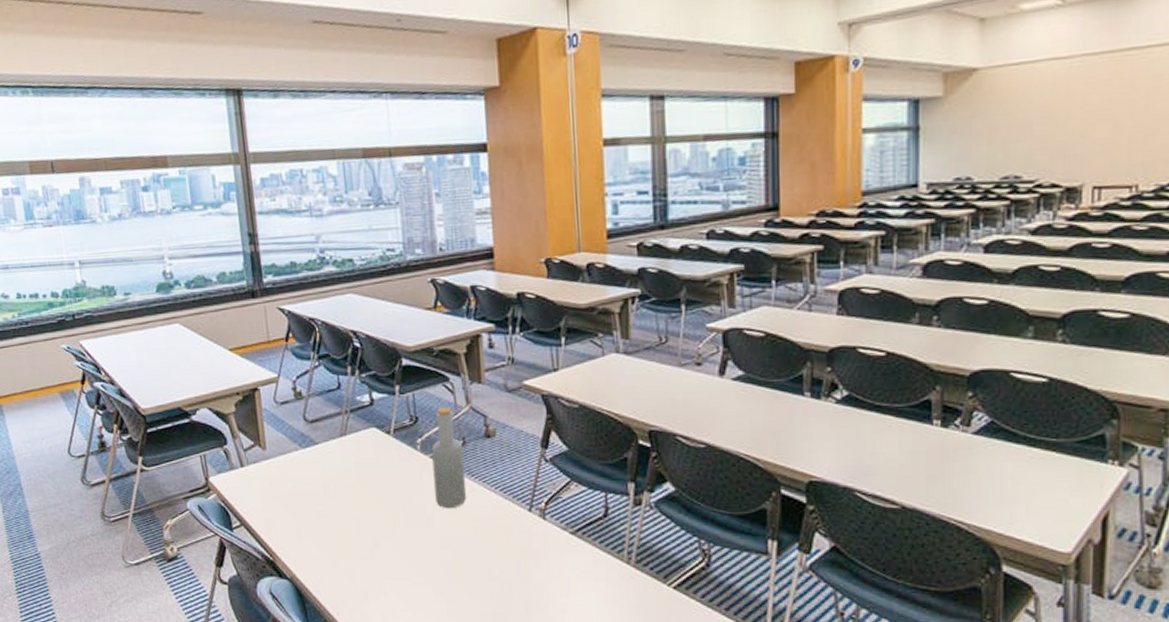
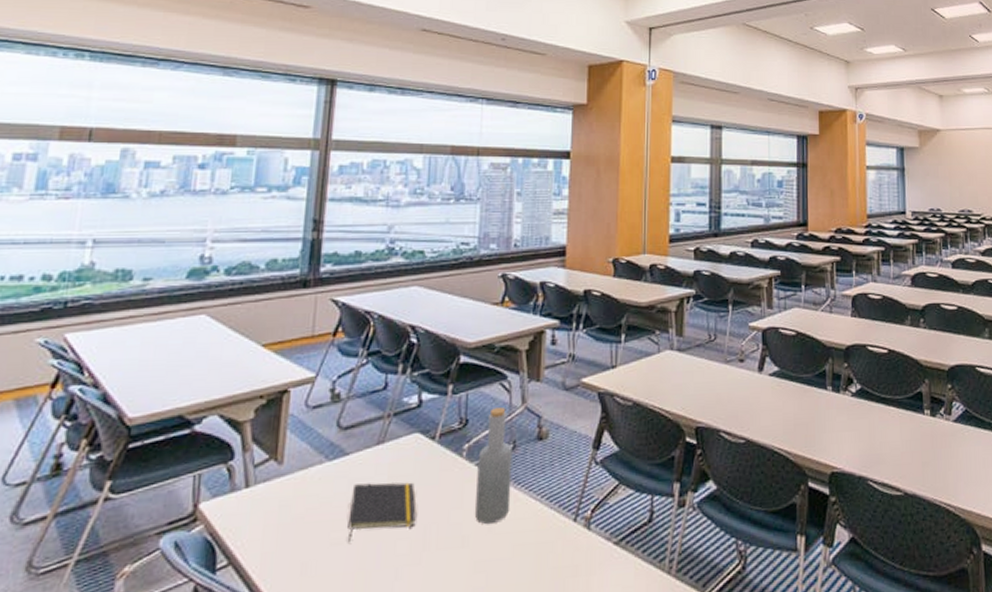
notepad: none [326,468,384,516] -> present [348,482,416,543]

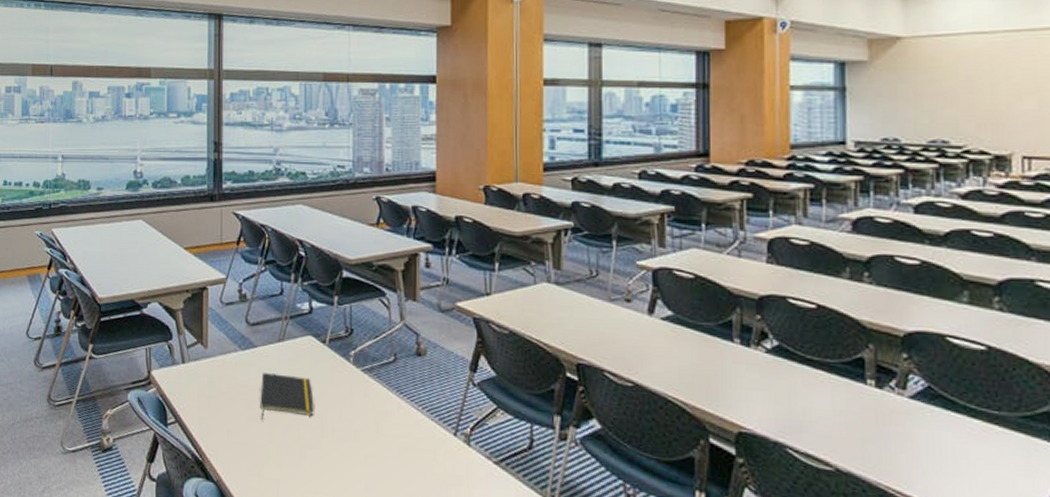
bottle: present [474,408,513,525] -> none [363,321,395,426]

